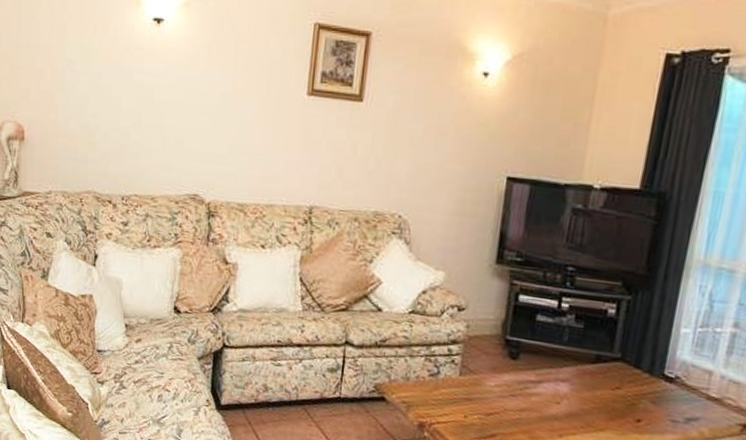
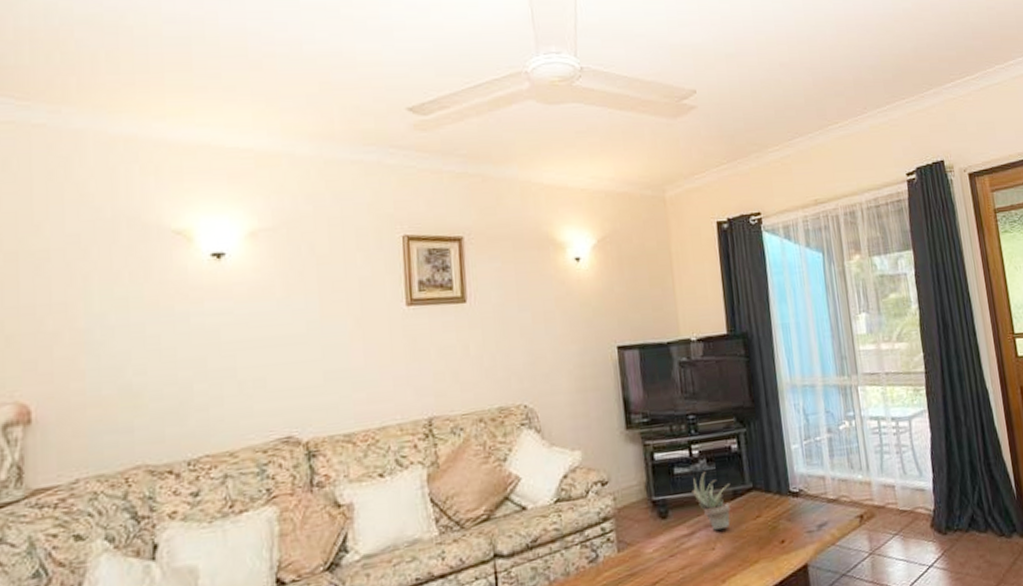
succulent plant: none [550,327,596,389] -> present [692,472,731,531]

